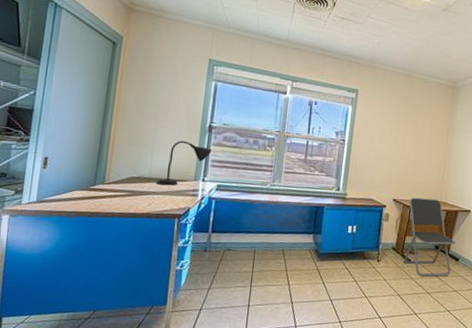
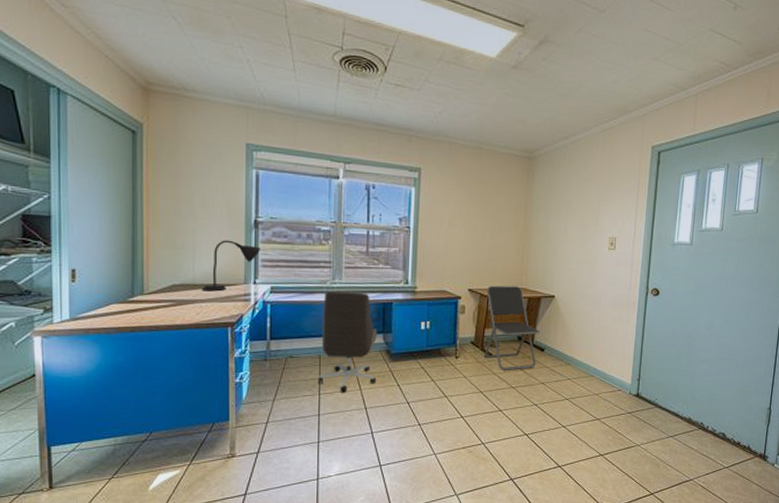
office chair: none [250,192,308,287] -> present [318,291,377,393]

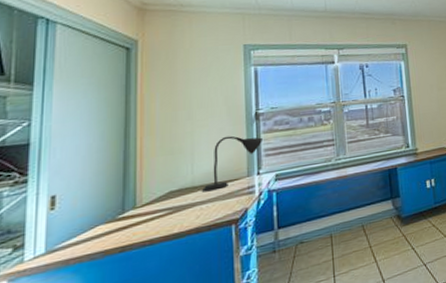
office chair: present [318,291,377,393] -> none [330,163,391,270]

